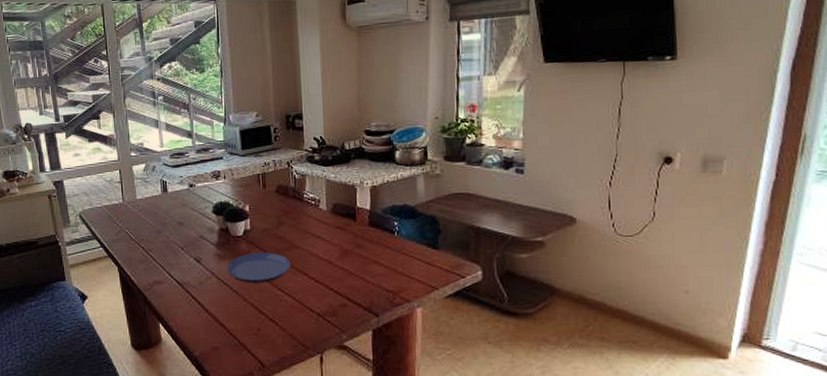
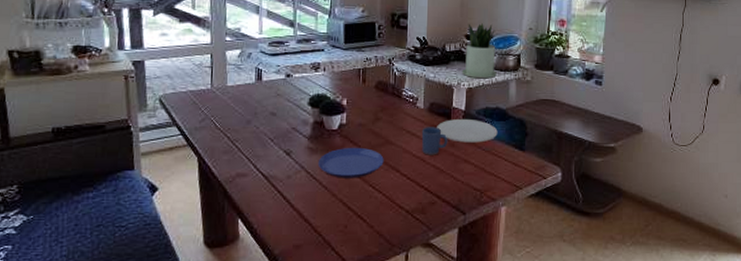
mug: none [326,228,355,258] -> present [421,127,448,155]
plate: none [342,218,408,243] -> present [437,118,498,143]
planter: none [363,117,403,176] -> present [461,23,498,79]

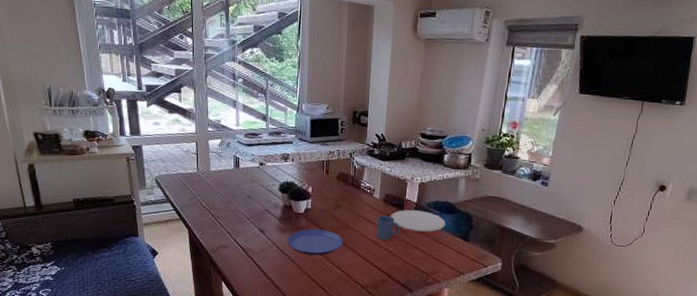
planter: present [461,23,498,79] -> none [415,123,449,175]

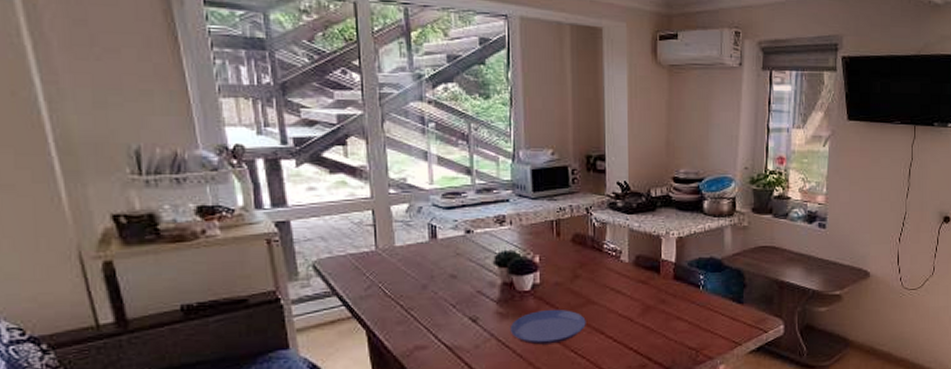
mug: present [376,215,400,241] -> none [627,282,658,314]
plate: present [391,209,446,232] -> none [645,271,713,298]

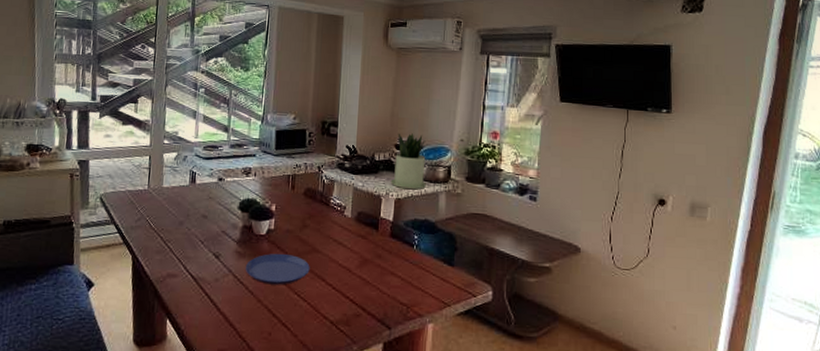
planter: none [670,163,711,227] -> present [390,133,427,190]

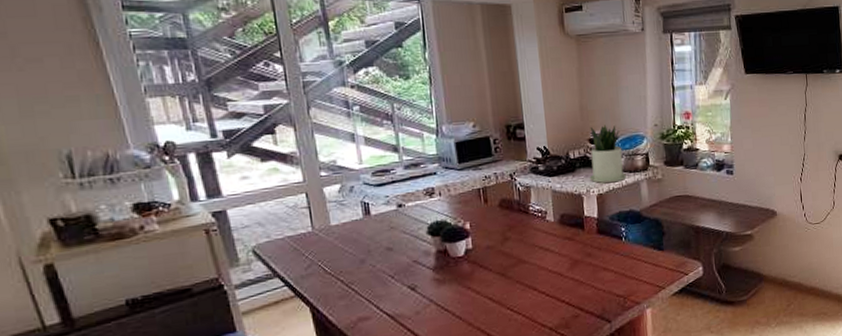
plate: present [245,253,310,285] -> none [447,270,519,306]

